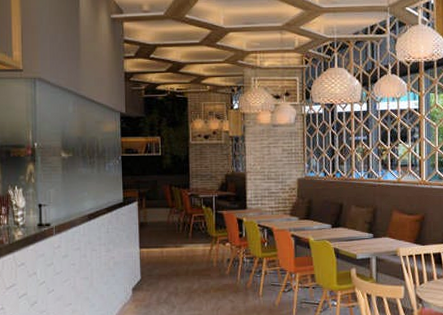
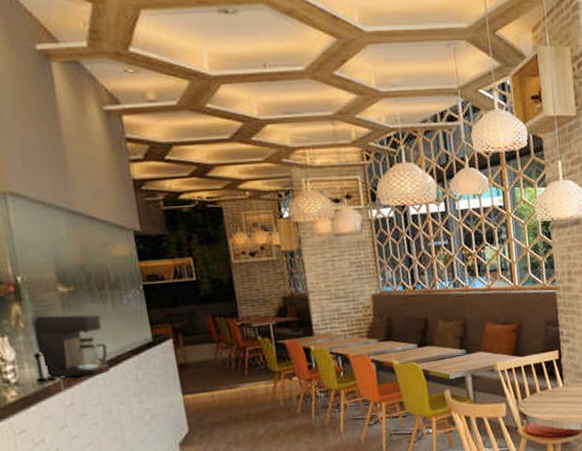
coffee maker: none [41,175,90,227] -> present [35,313,110,379]

